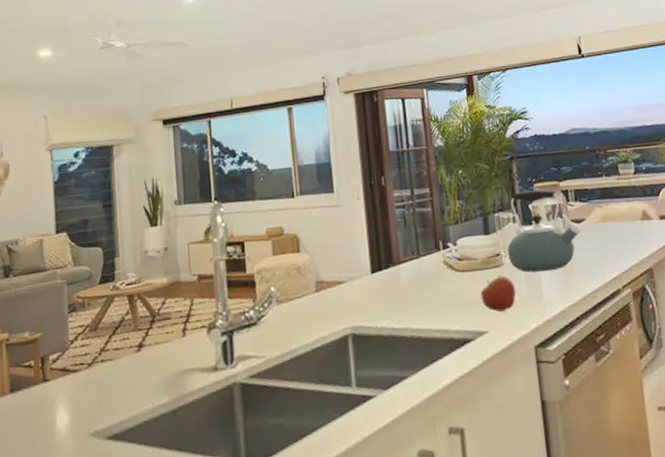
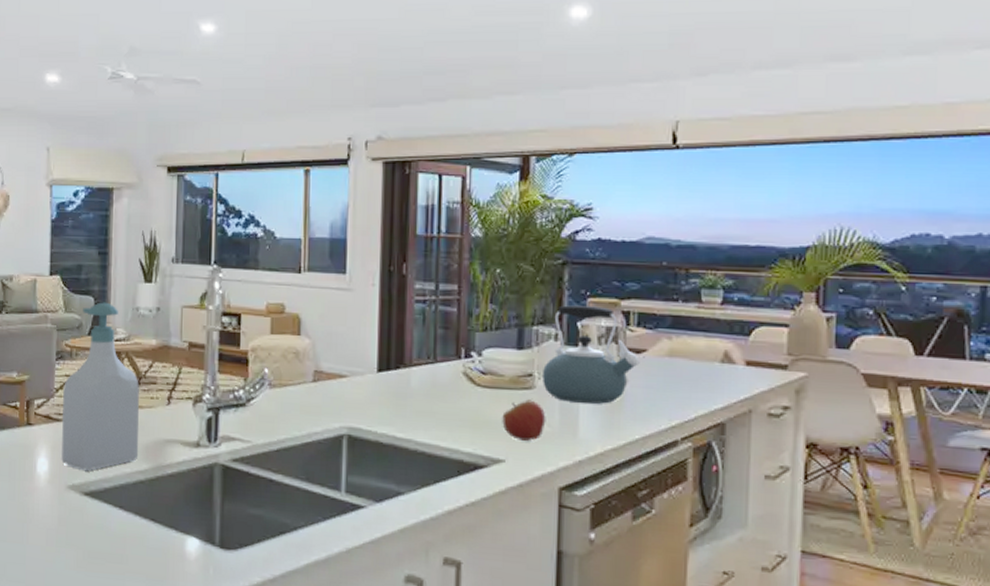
soap bottle: none [78,250,159,415] -> present [61,302,140,471]

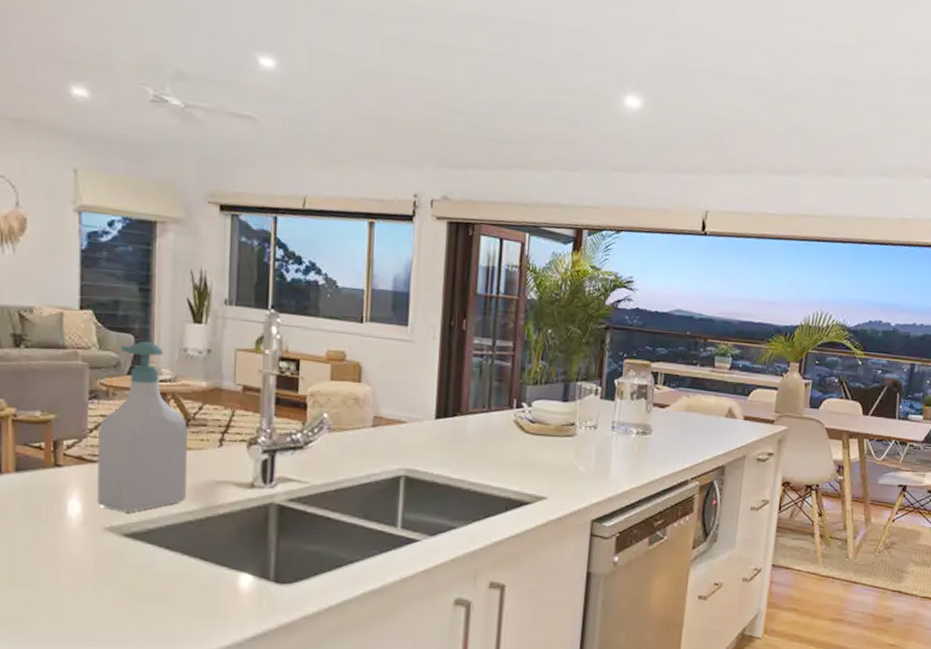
apple: present [502,399,546,441] -> none [546,445,584,481]
kettle: present [541,305,640,404] -> none [582,364,663,450]

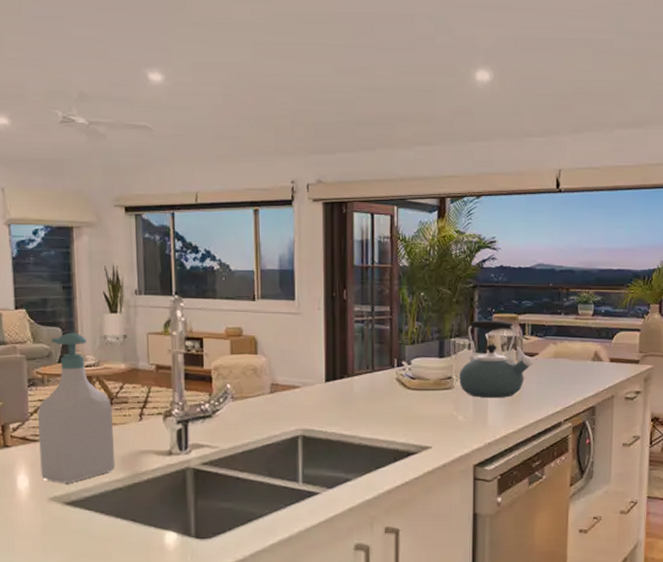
kettle: none [582,364,663,450] -> present [458,320,533,397]

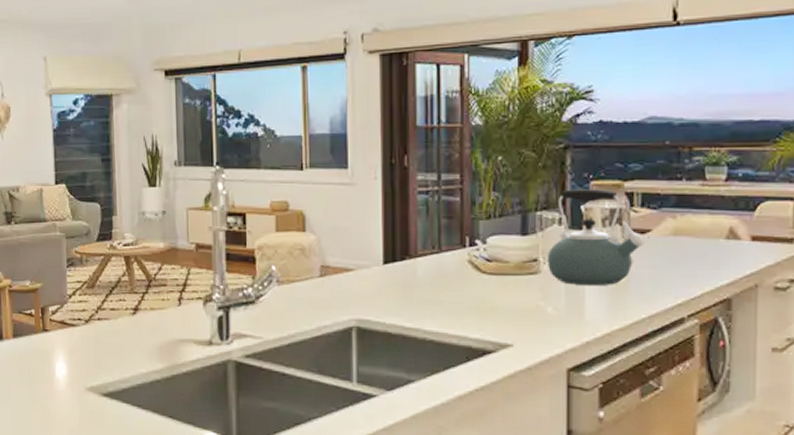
soap bottle: present [37,332,116,483] -> none [76,208,153,372]

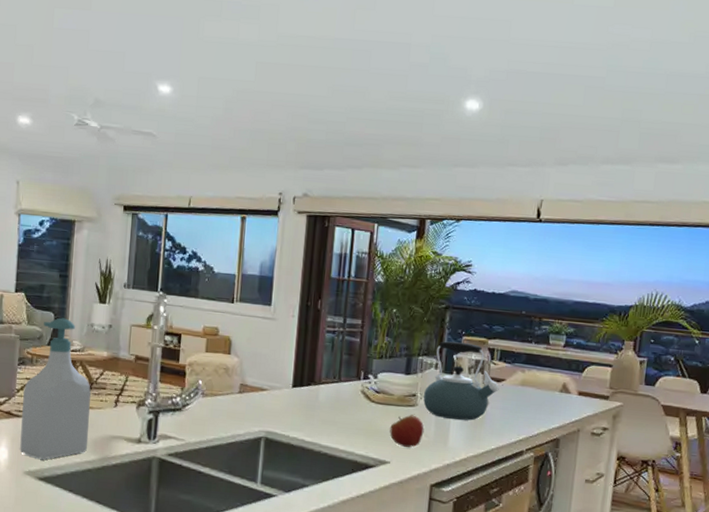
soap bottle: none [76,208,153,372] -> present [20,317,91,460]
apple: none [509,284,552,325] -> present [389,415,424,448]

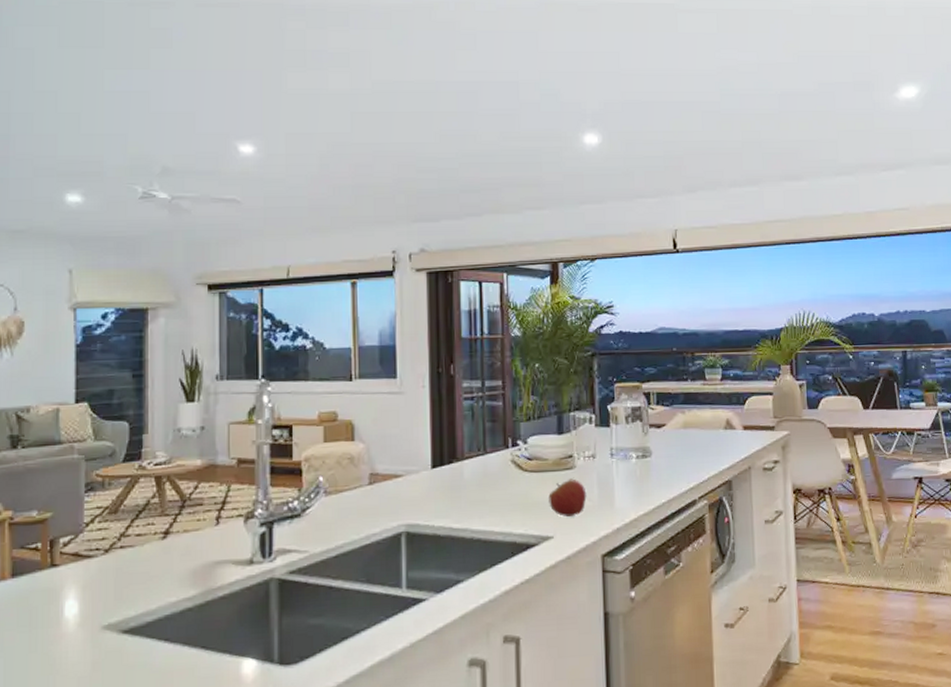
soap bottle: present [20,317,91,460] -> none [94,426,185,606]
kettle: present [423,341,499,421] -> none [580,390,661,477]

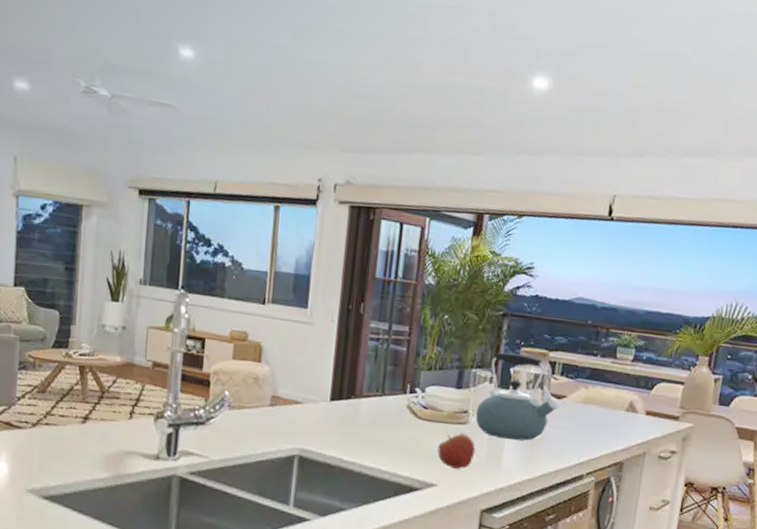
kettle: none [580,390,661,477] -> present [475,352,560,441]

